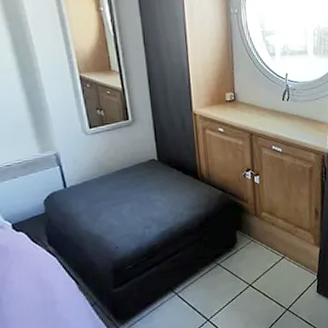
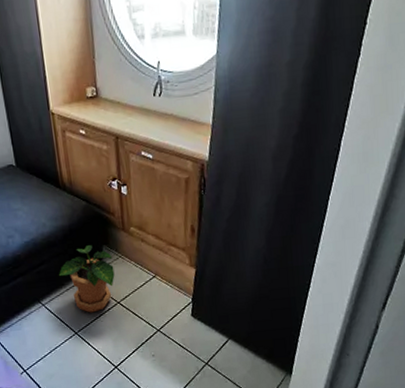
potted plant: none [193,231,247,298] -> present [58,245,115,313]

